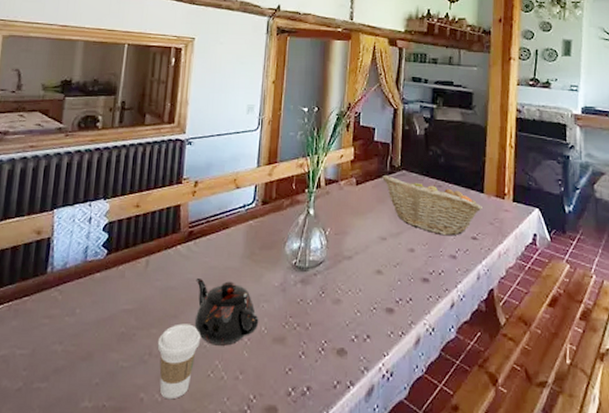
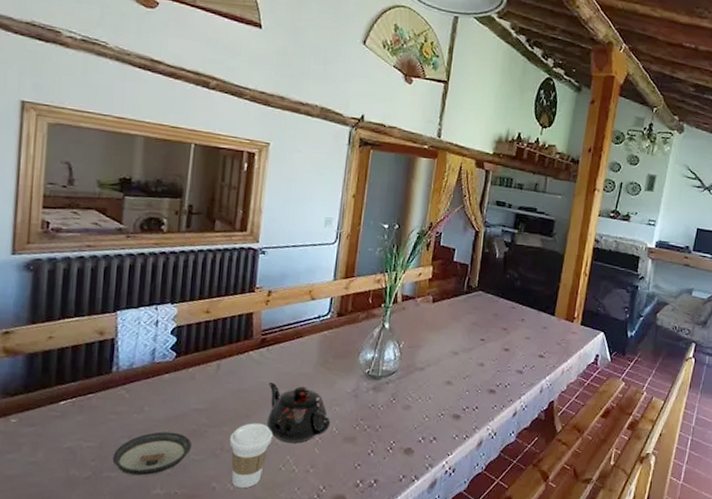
saucer: none [43,336,120,388] -> present [112,431,191,477]
fruit basket: present [382,174,482,236] -> none [459,294,552,353]

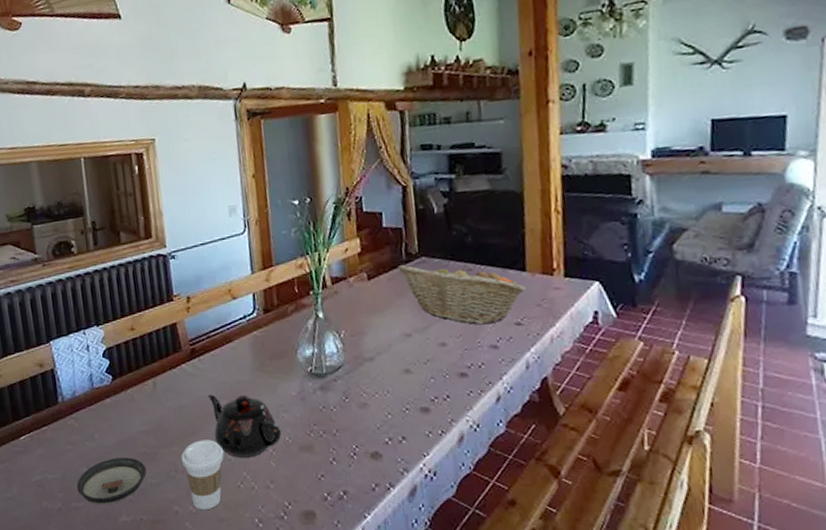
fruit basket: none [459,294,552,353] -> present [398,264,526,325]

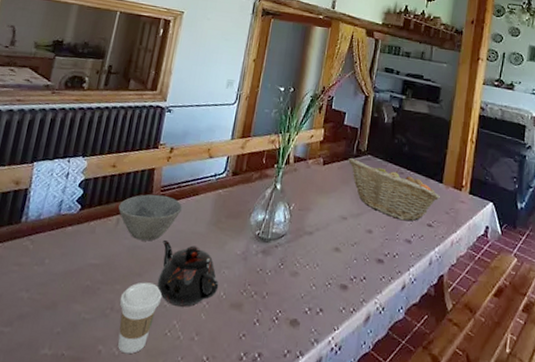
saucer: present [76,457,147,505] -> none [8,286,84,335]
bowl: none [150,349,218,400] -> present [118,194,182,241]

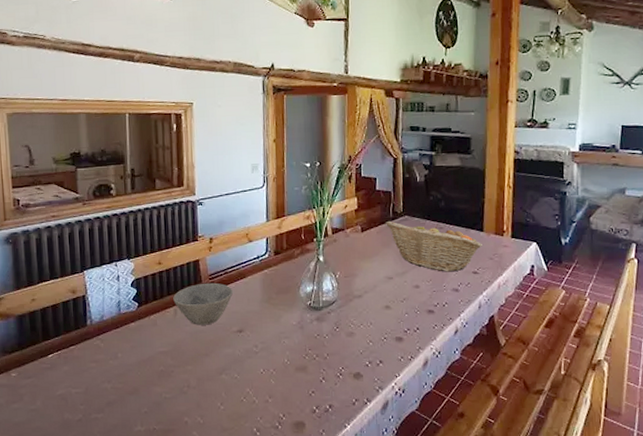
coffee cup: present [118,282,163,354] -> none [193,360,232,421]
teapot: present [157,240,219,307] -> none [221,322,282,376]

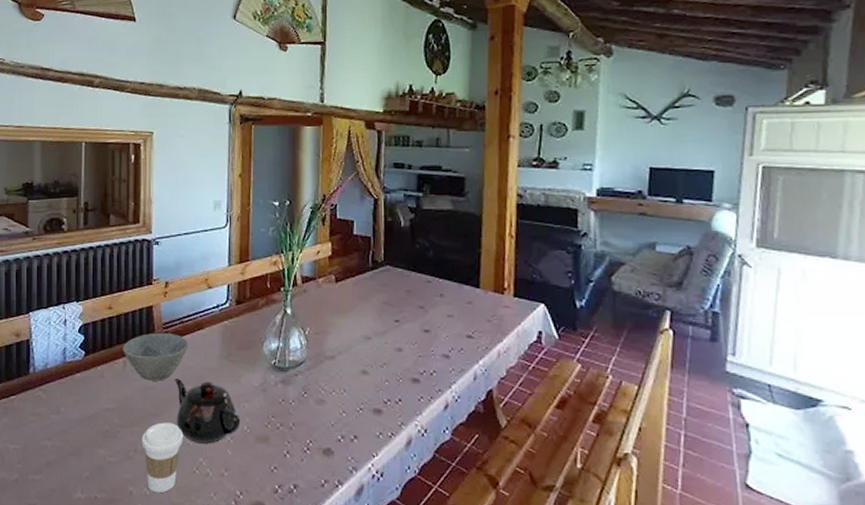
coffee cup: none [193,360,232,421] -> present [141,422,184,494]
teapot: none [221,322,282,376] -> present [174,379,241,444]
fruit basket: present [386,220,482,272] -> none [364,270,478,335]

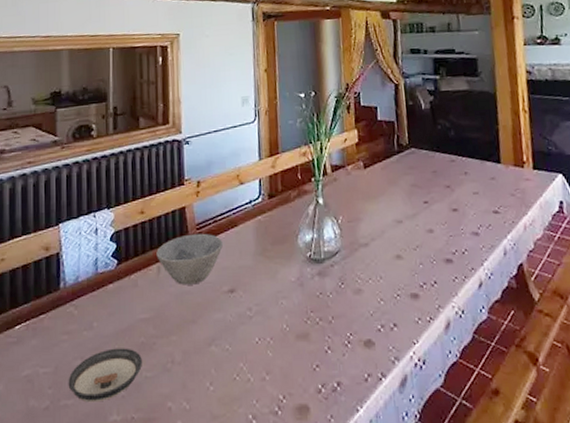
saucer: none [36,433,106,480] -> present [68,348,142,403]
coffee cup: present [141,422,184,494] -> none [178,328,223,407]
teapot: present [174,379,241,444] -> none [210,280,280,348]

